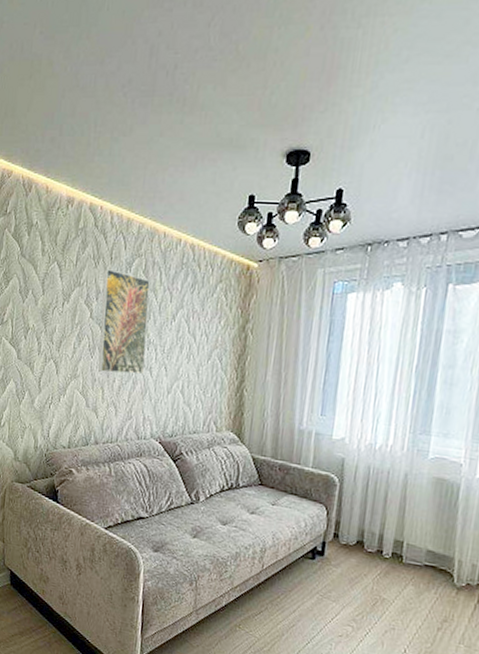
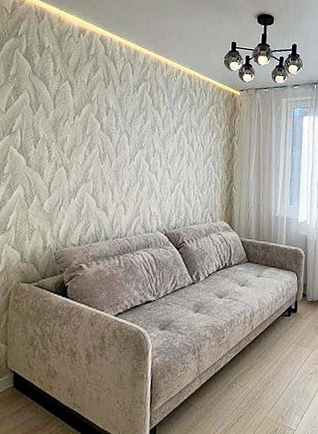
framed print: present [98,269,150,375] -> none [108,90,155,178]

